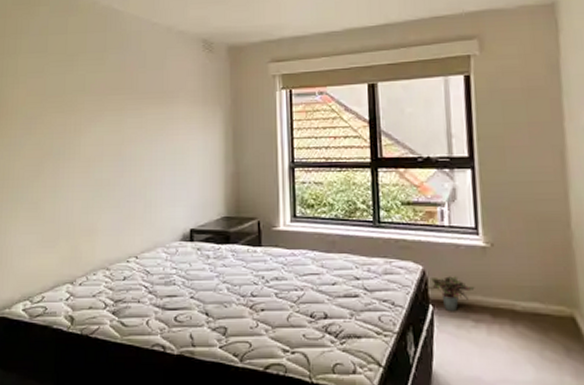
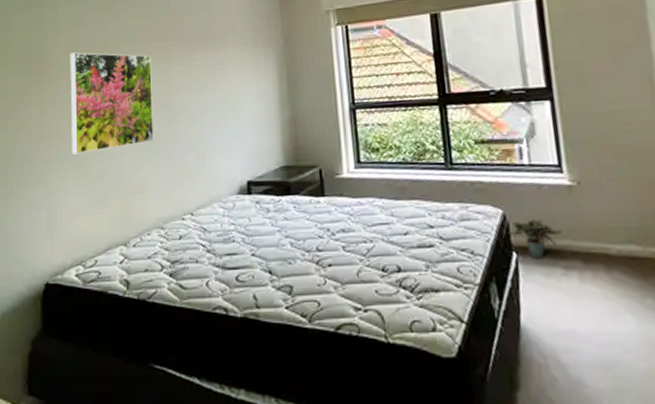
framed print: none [25,100,106,196] -> present [70,52,155,155]

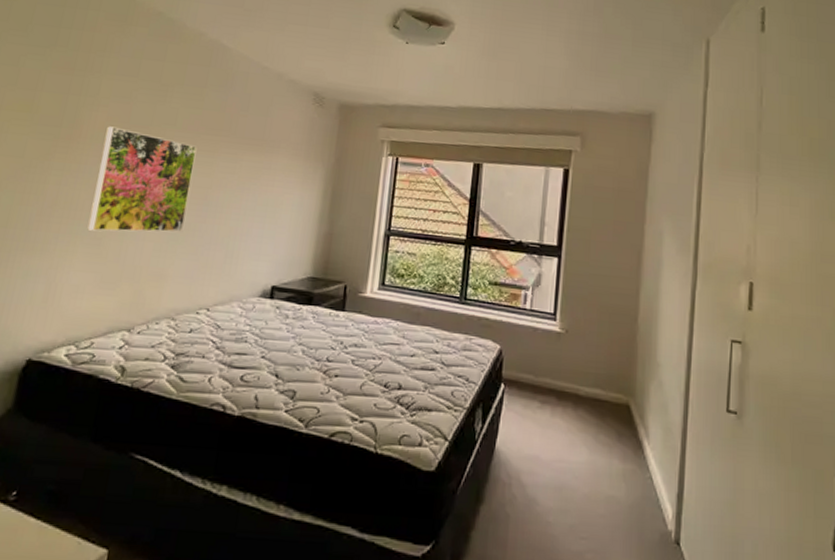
potted plant: present [507,219,563,259] -> none [500,357,546,392]

